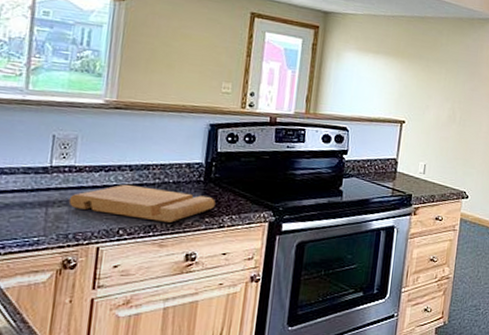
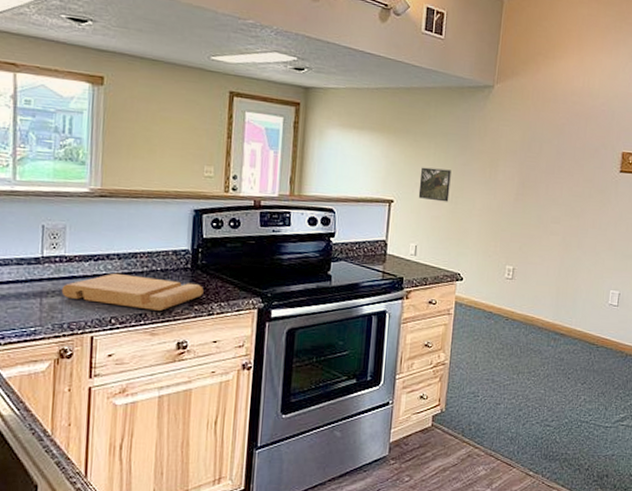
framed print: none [428,91,460,125] -> present [418,167,451,202]

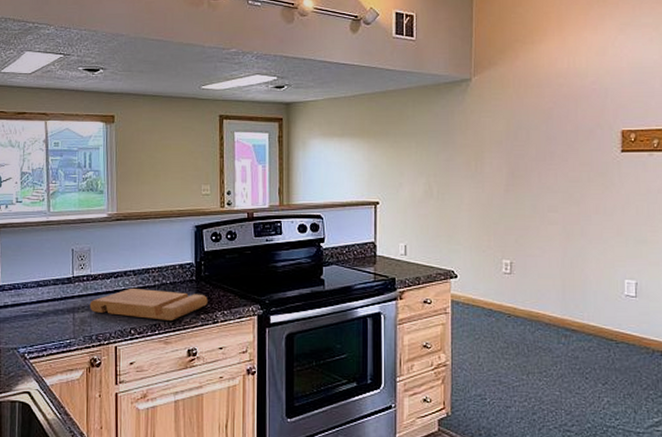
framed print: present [418,167,451,202] -> none [403,167,435,199]

